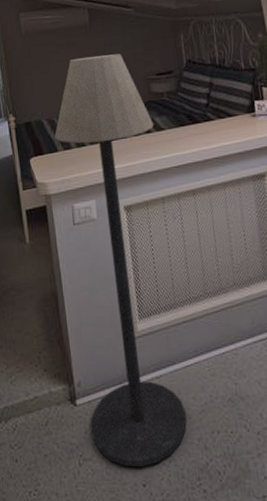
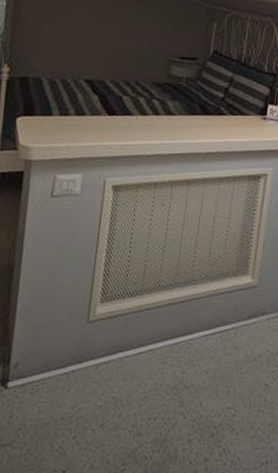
floor lamp: present [55,54,187,468] -> none [17,21,165,454]

